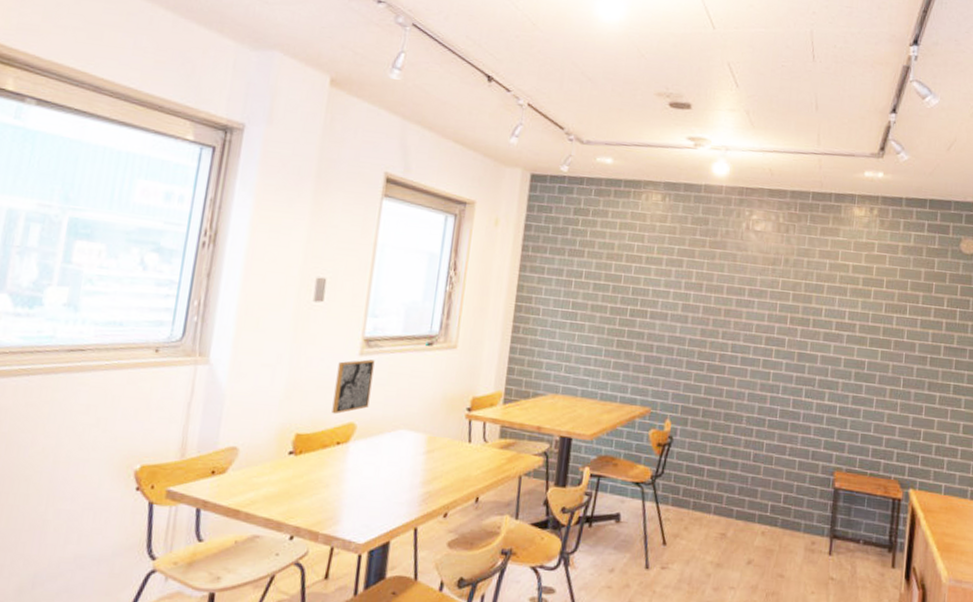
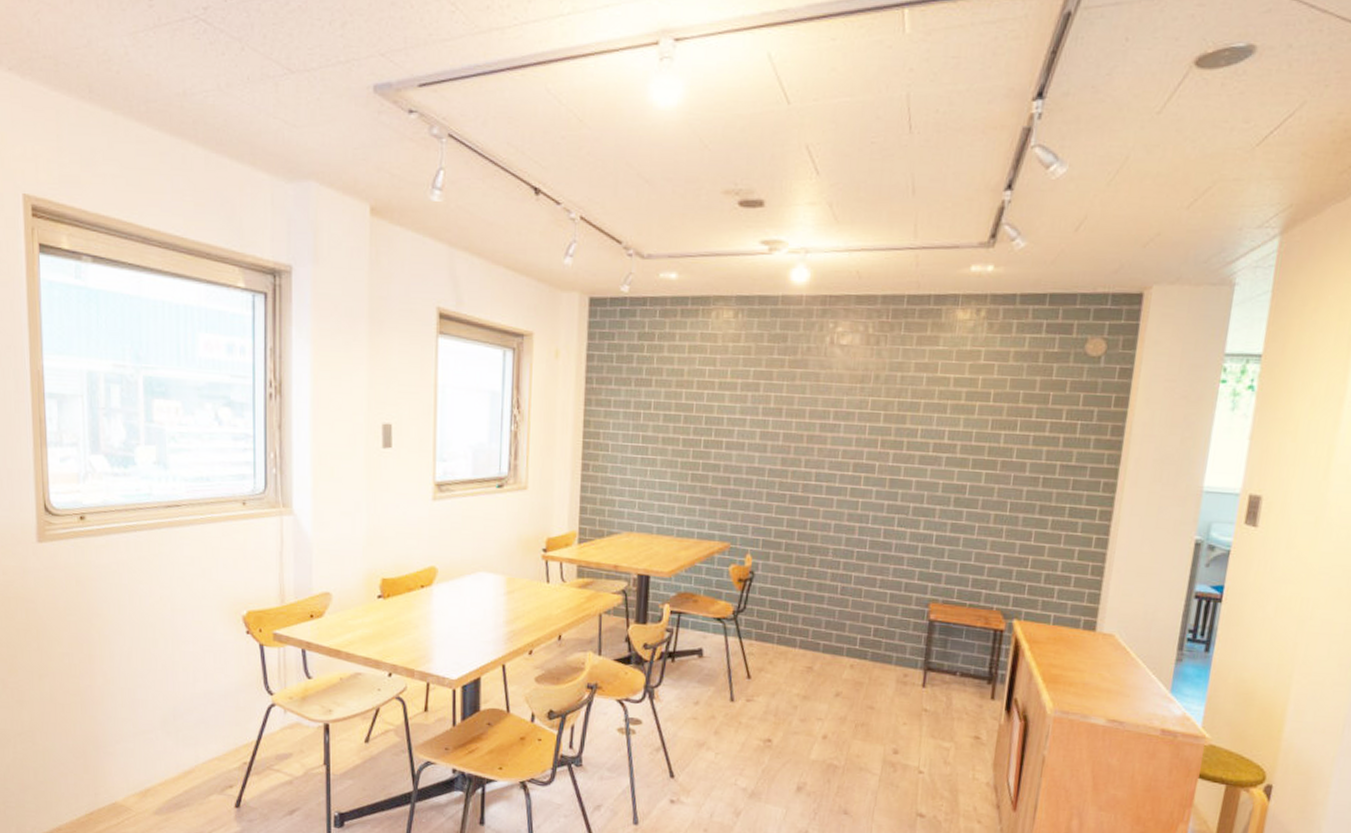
wall art: present [332,359,375,414] -> none [413,504,448,559]

